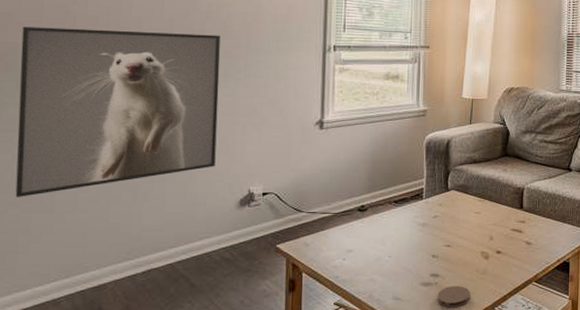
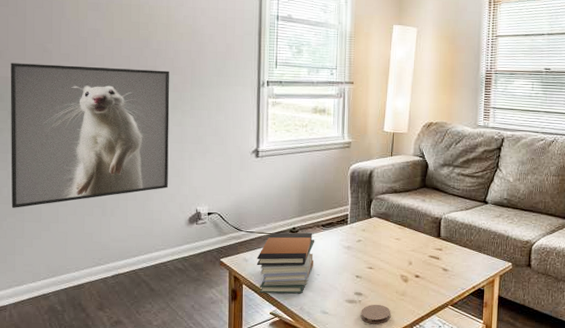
book stack: none [319,210,386,281] -> present [256,232,315,294]

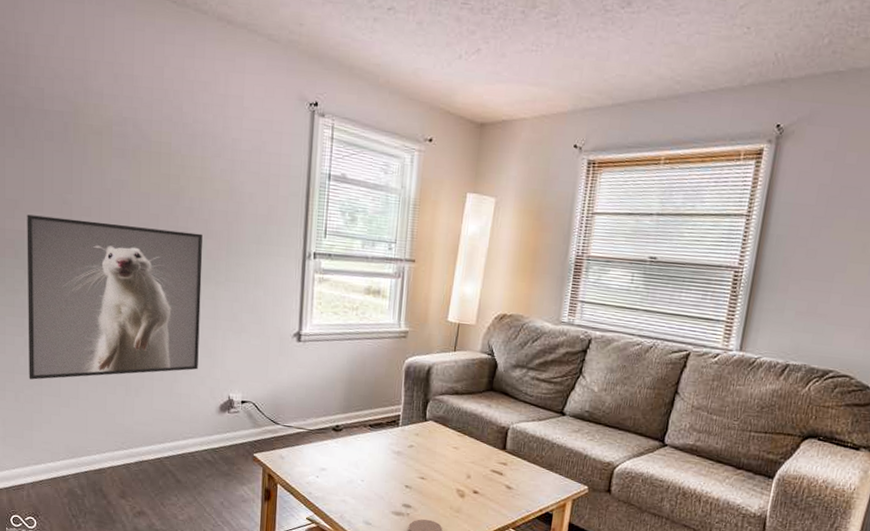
book stack: present [256,232,315,294] -> none [293,429,361,500]

